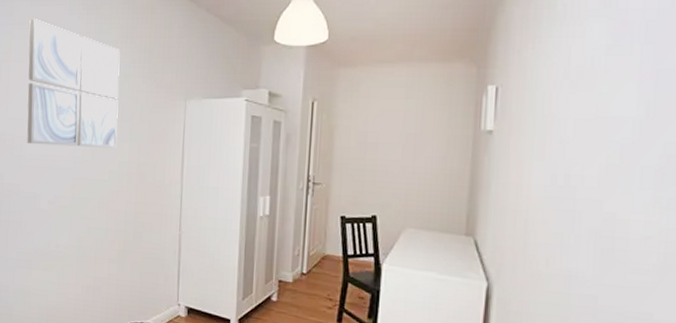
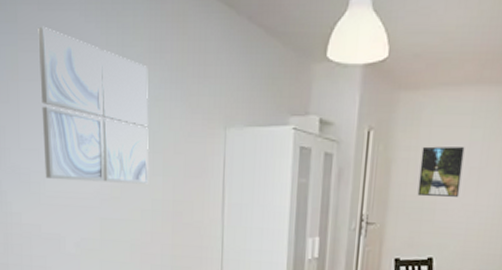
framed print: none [359,115,401,160] -> present [417,146,465,197]

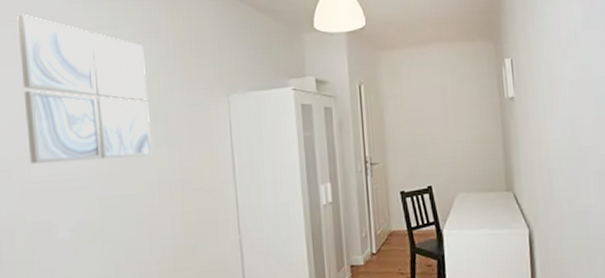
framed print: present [417,146,465,197] -> none [406,91,443,135]

